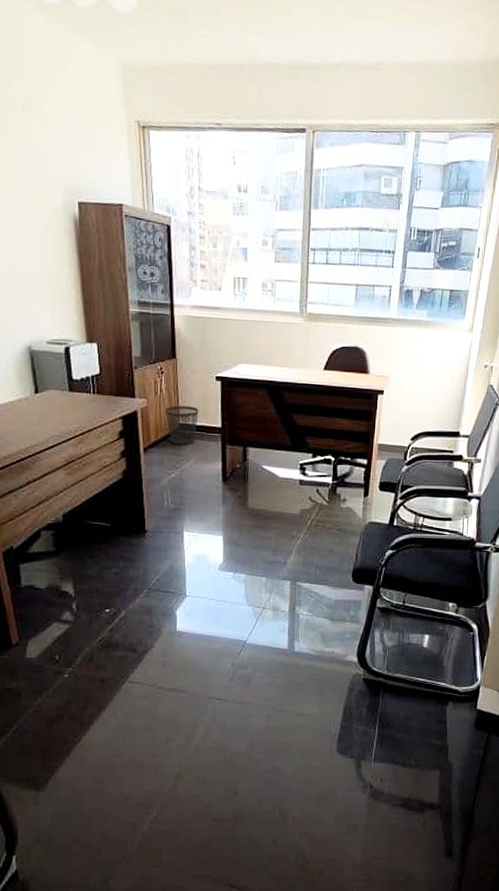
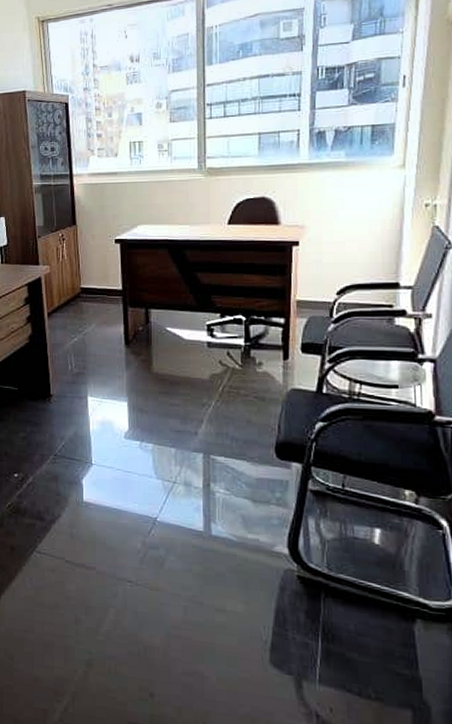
wastebasket: present [164,405,199,445] -> none [66,270,99,309]

